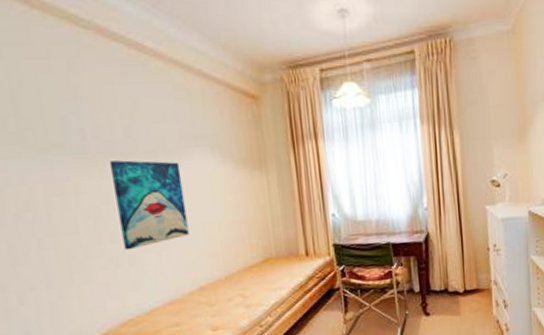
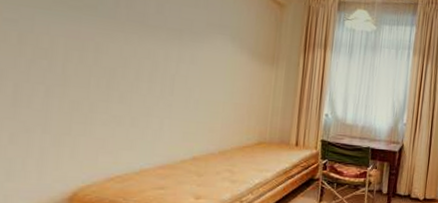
wall art: present [109,160,189,251] -> none [130,30,201,112]

